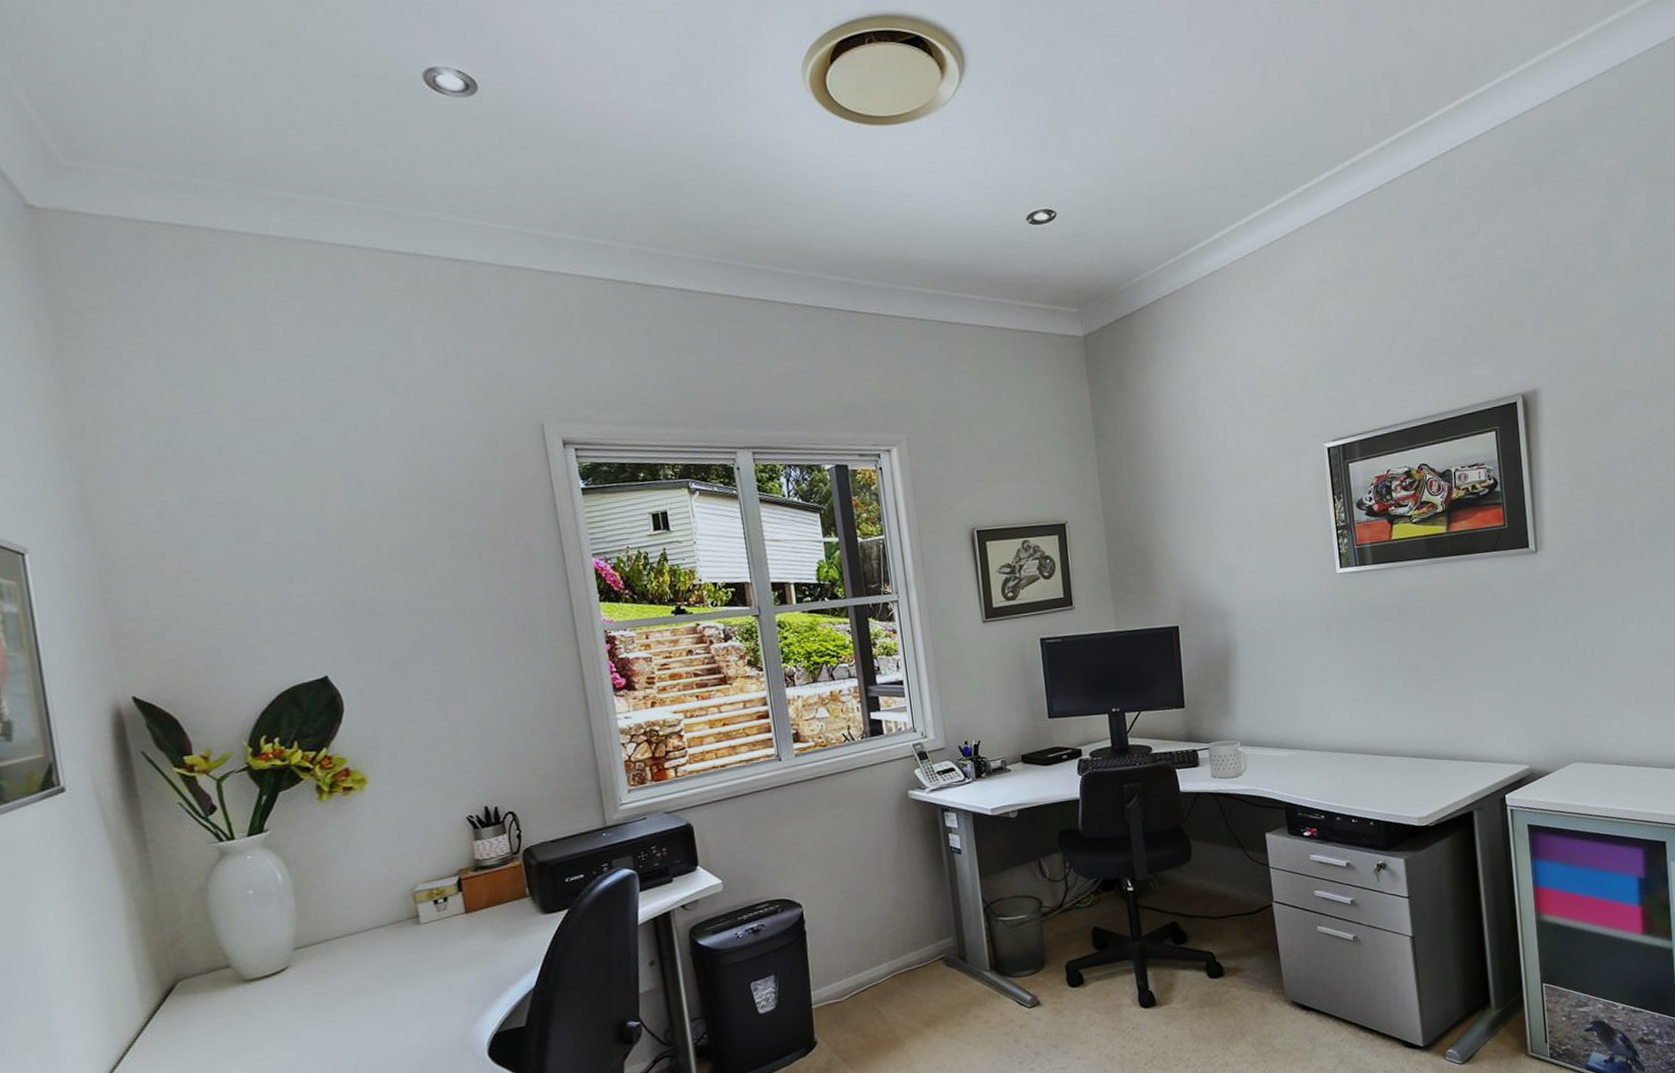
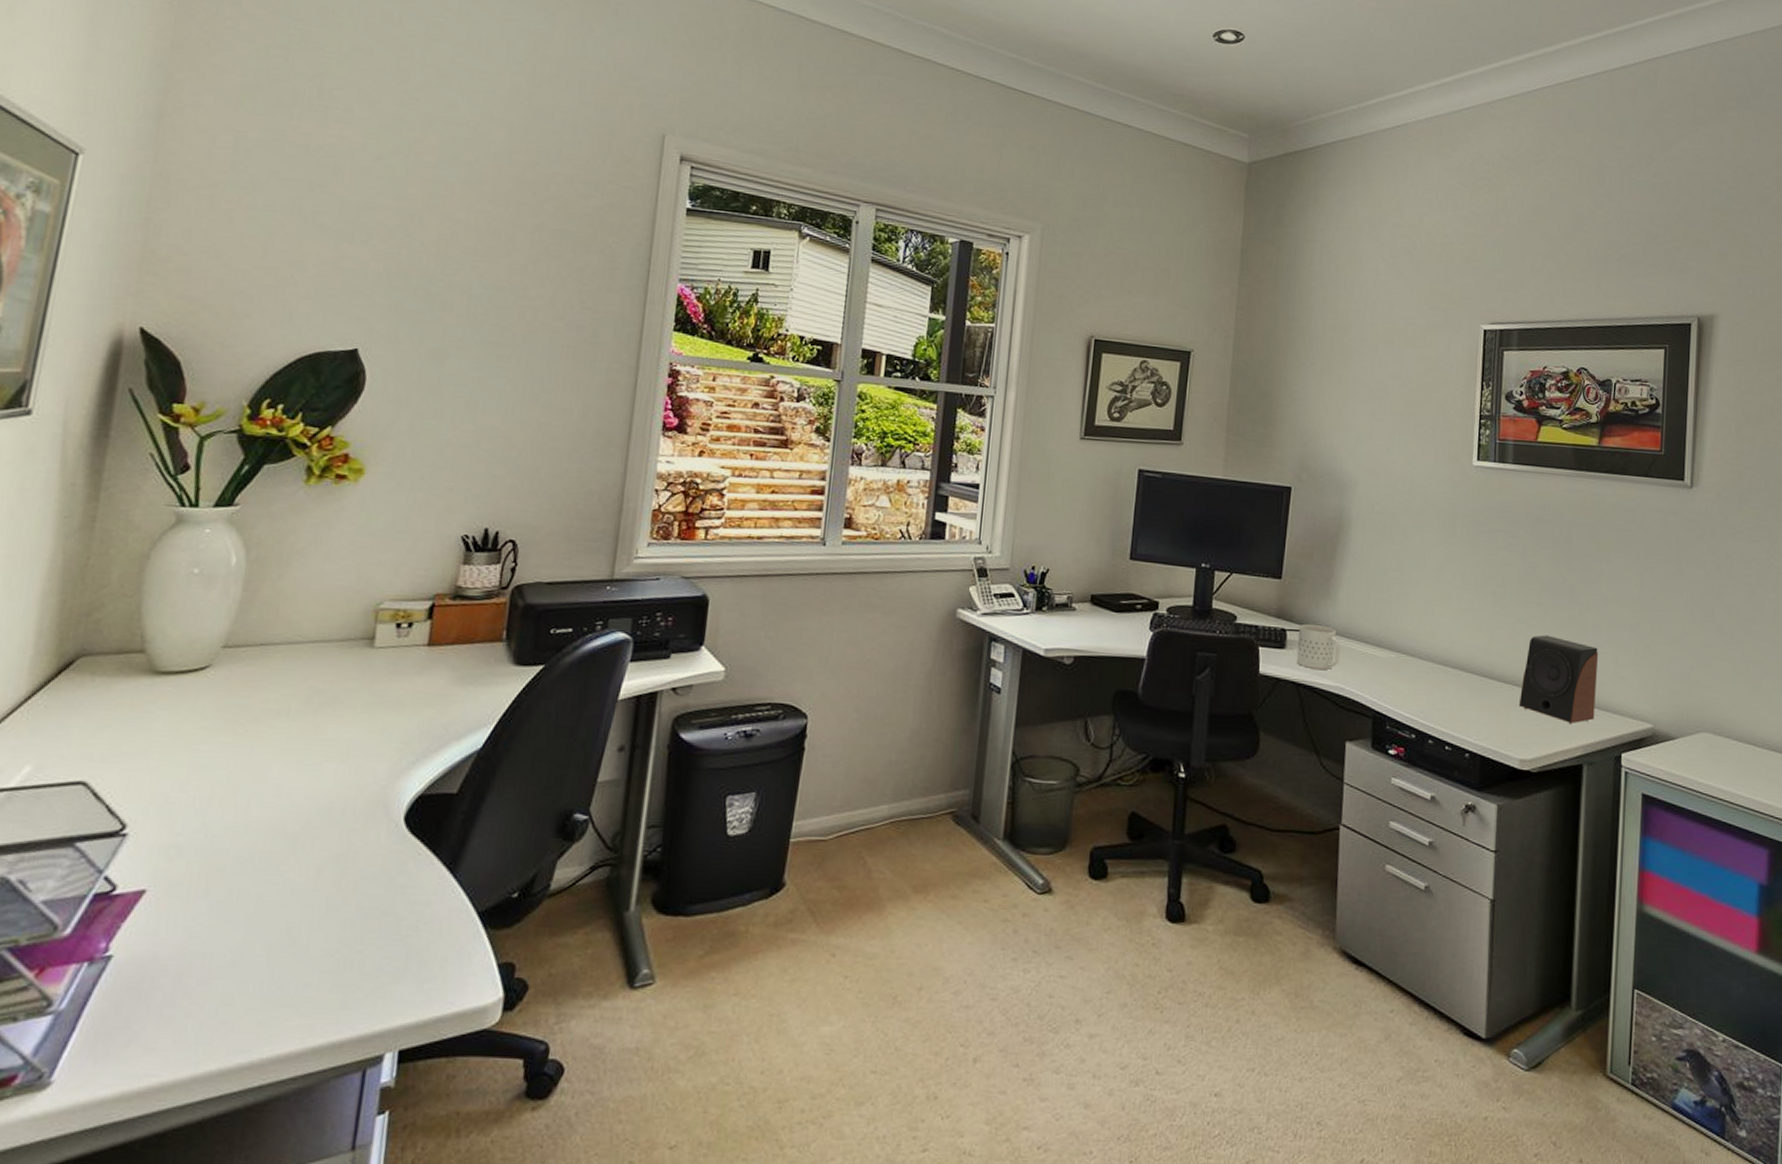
speaker: none [1409,708,1478,780] -> present [1518,635,1598,724]

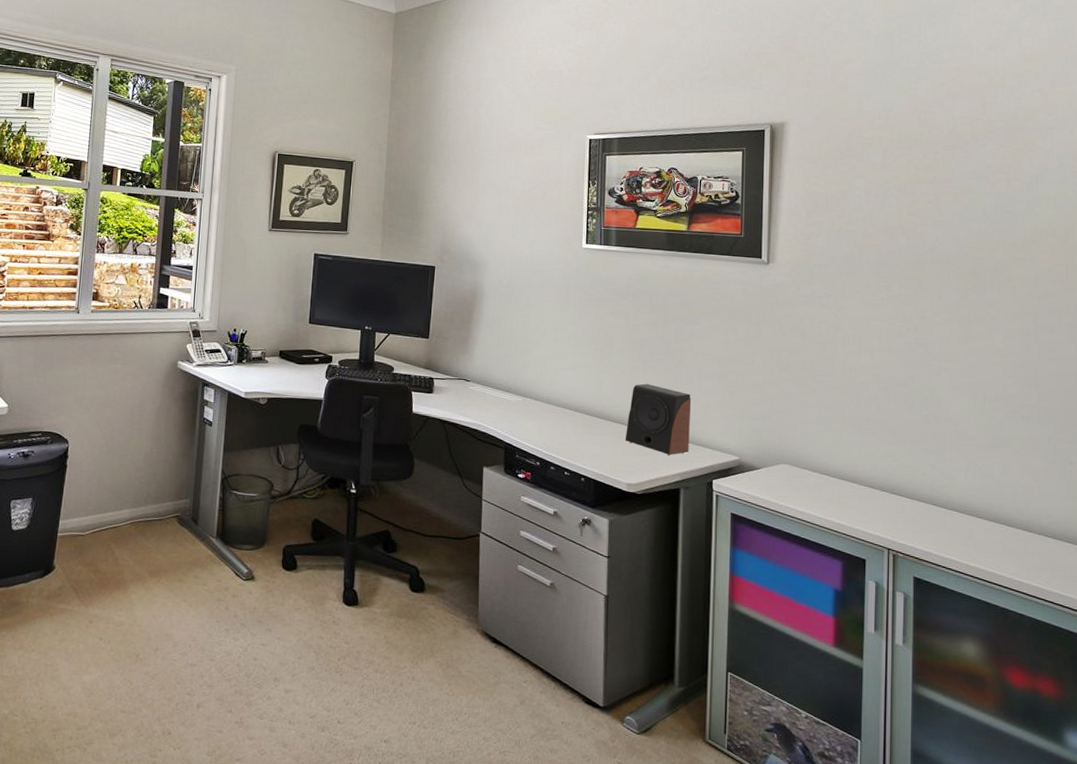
mug: present [1296,623,1340,670] -> none [442,373,477,410]

